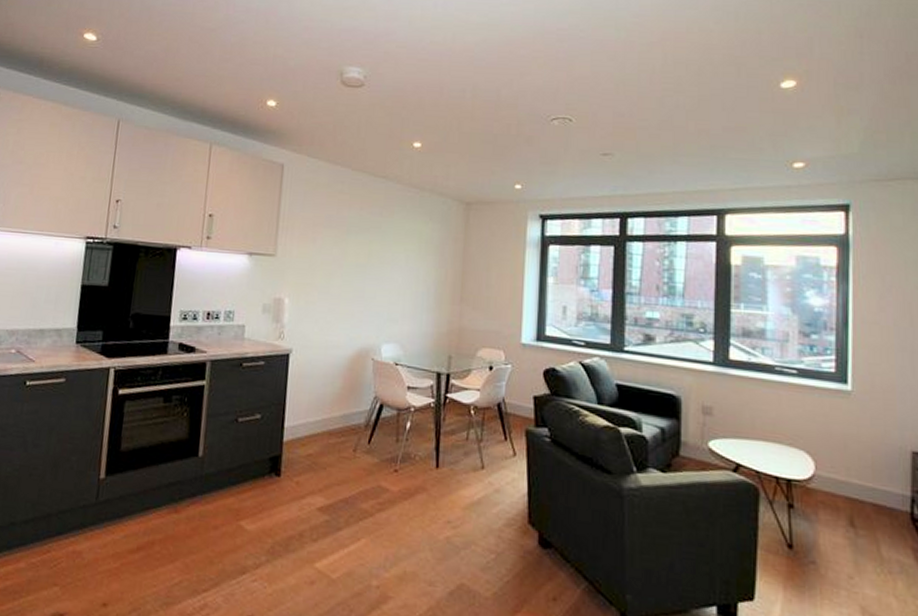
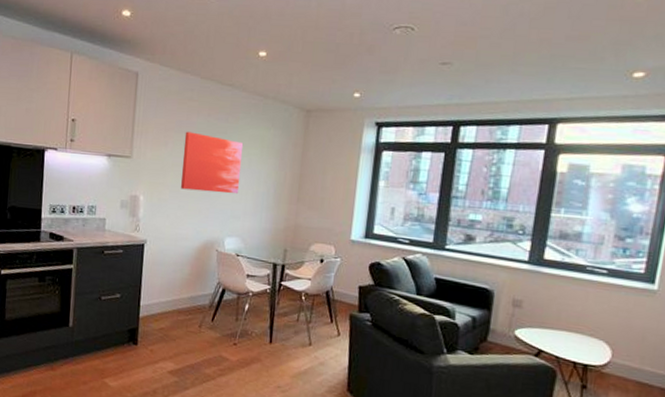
wall art: none [330,226,400,295] -> present [180,131,244,194]

